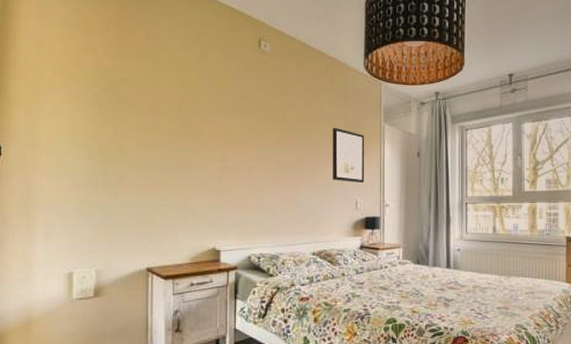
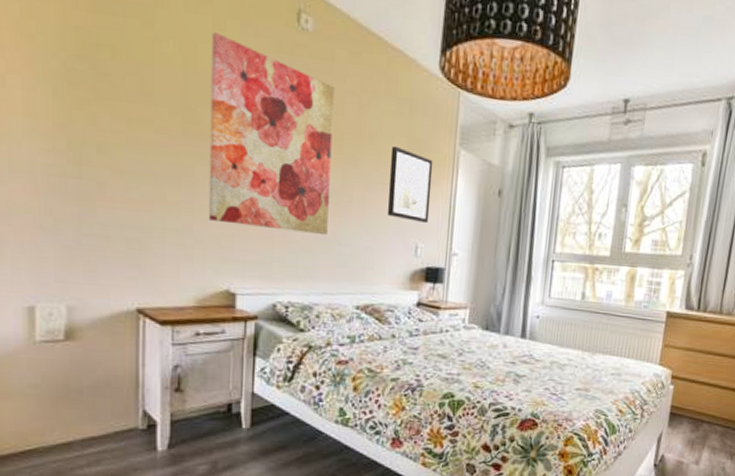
wall art: none [198,61,288,199] -> present [208,32,335,234]

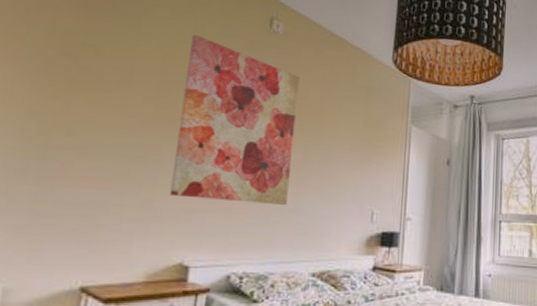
wall art: present [387,145,433,223] -> none [344,124,388,191]

